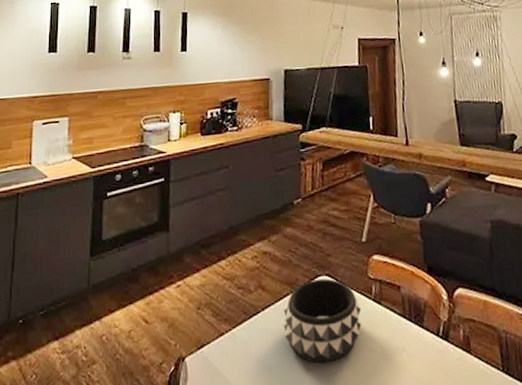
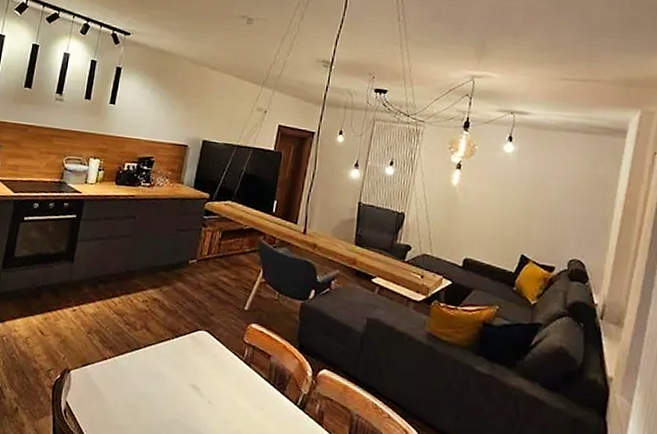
decorative bowl: present [283,278,362,364] -> none [159,332,232,404]

